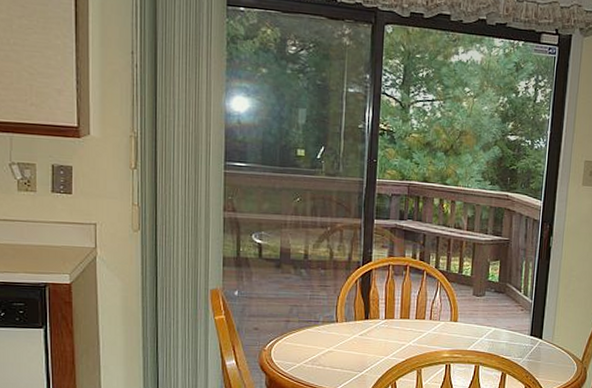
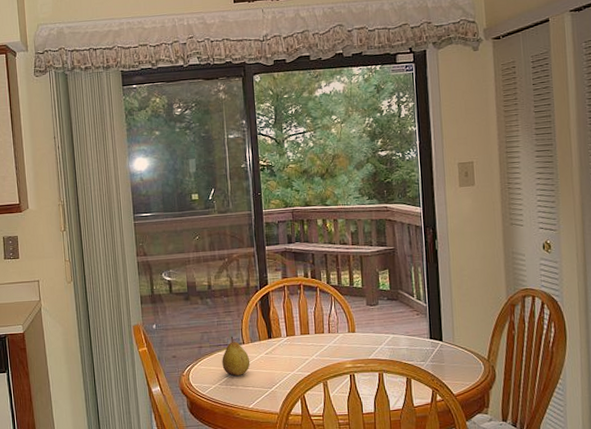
fruit: none [310,312,342,355] -> present [222,336,250,376]

